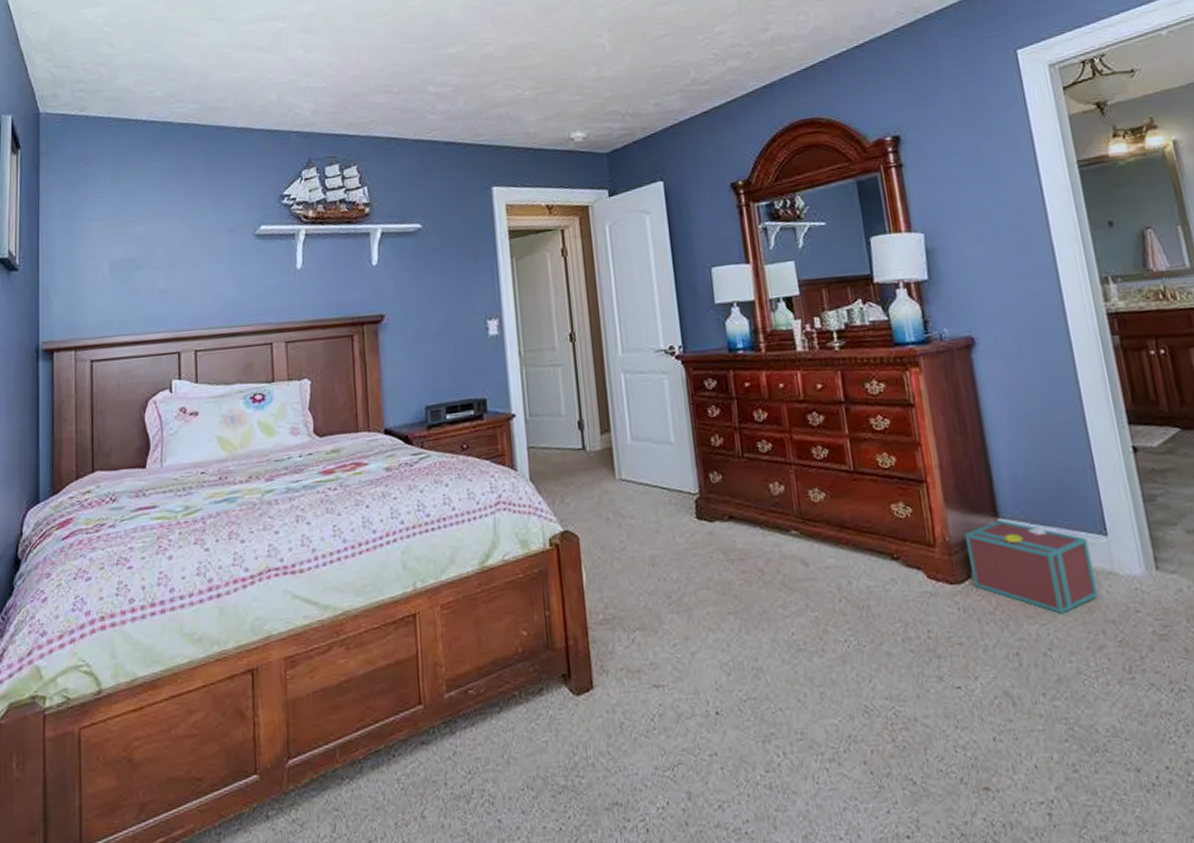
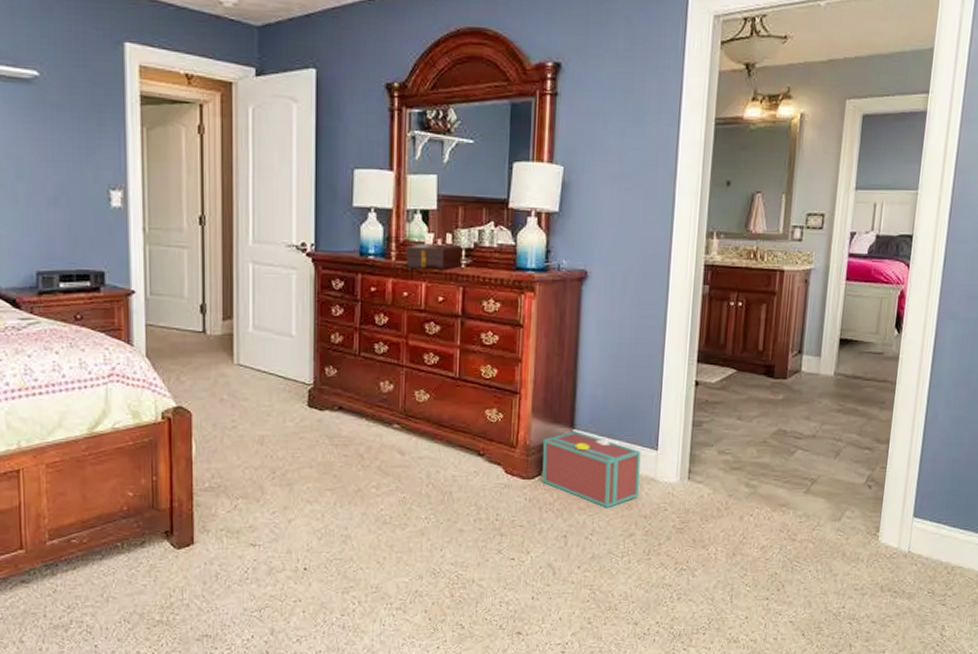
jewelry box: none [775,327,836,360] -> present [406,243,463,272]

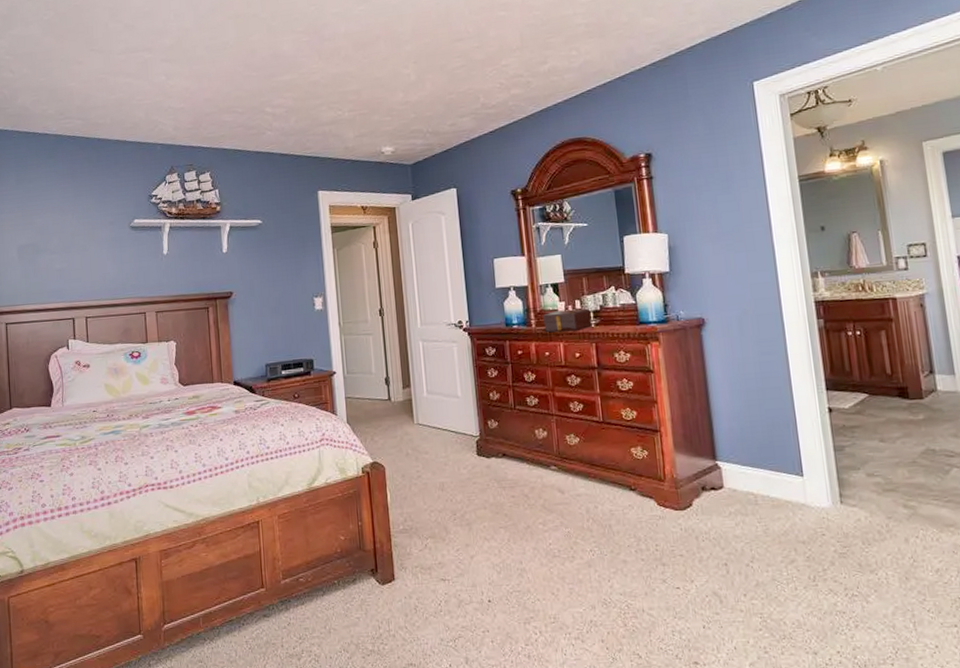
toy box: present [542,431,641,509] -> none [688,463,794,536]

